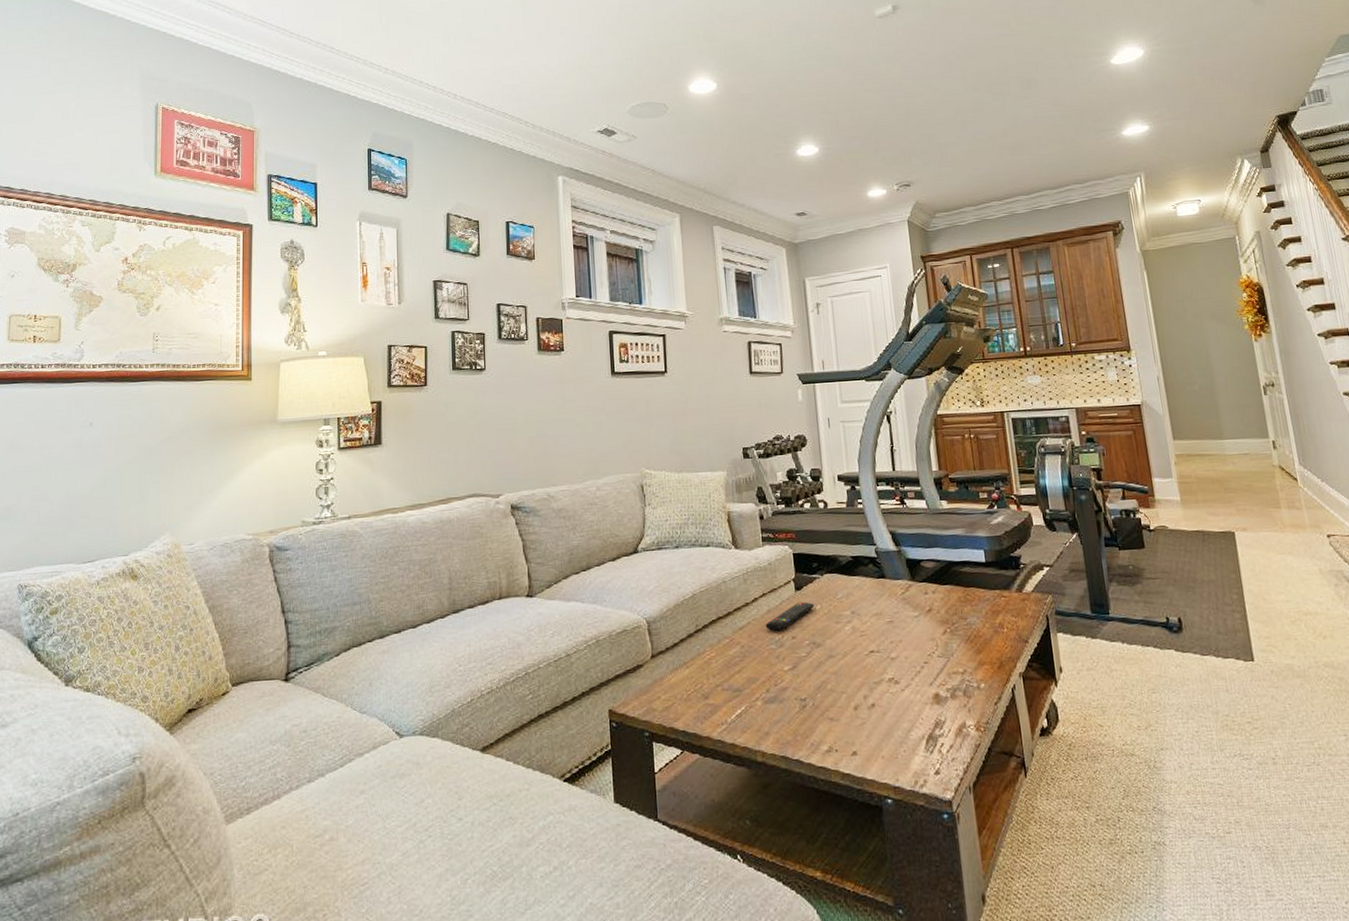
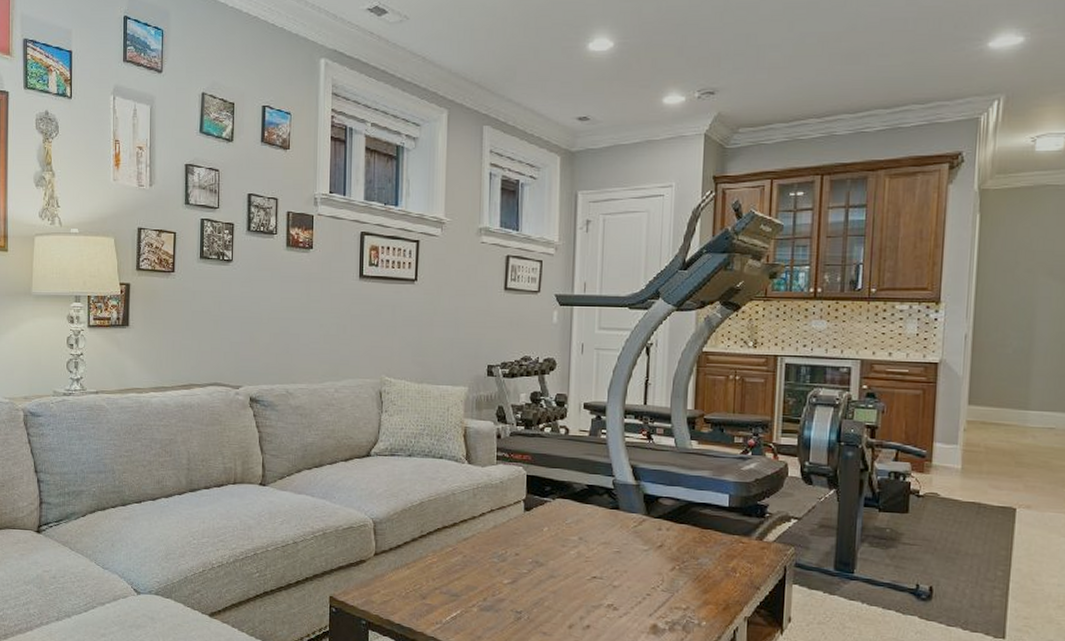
remote control: present [765,601,815,631] -> none [489,522,542,546]

